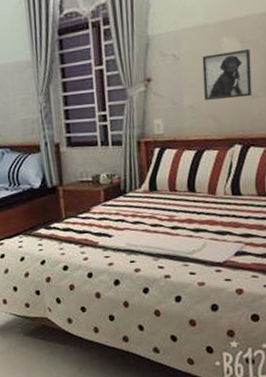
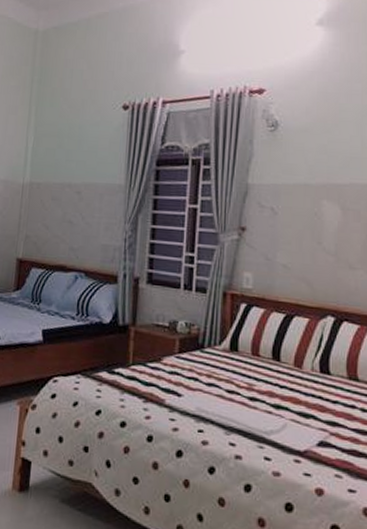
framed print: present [202,48,252,100] -> none [300,214,351,267]

